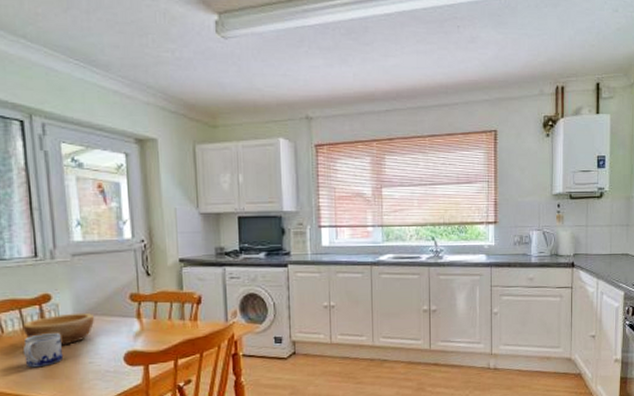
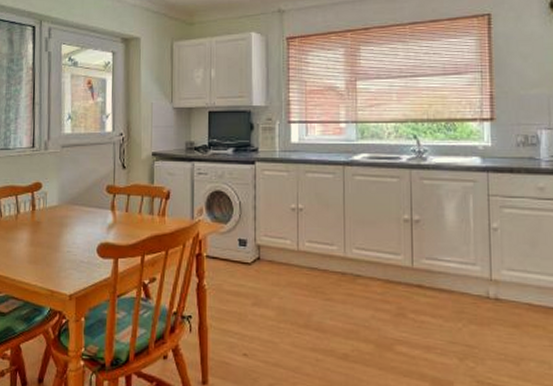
bowl: present [22,312,94,346] -> none [17,202,75,233]
mug: present [22,332,64,368] -> none [15,219,47,253]

